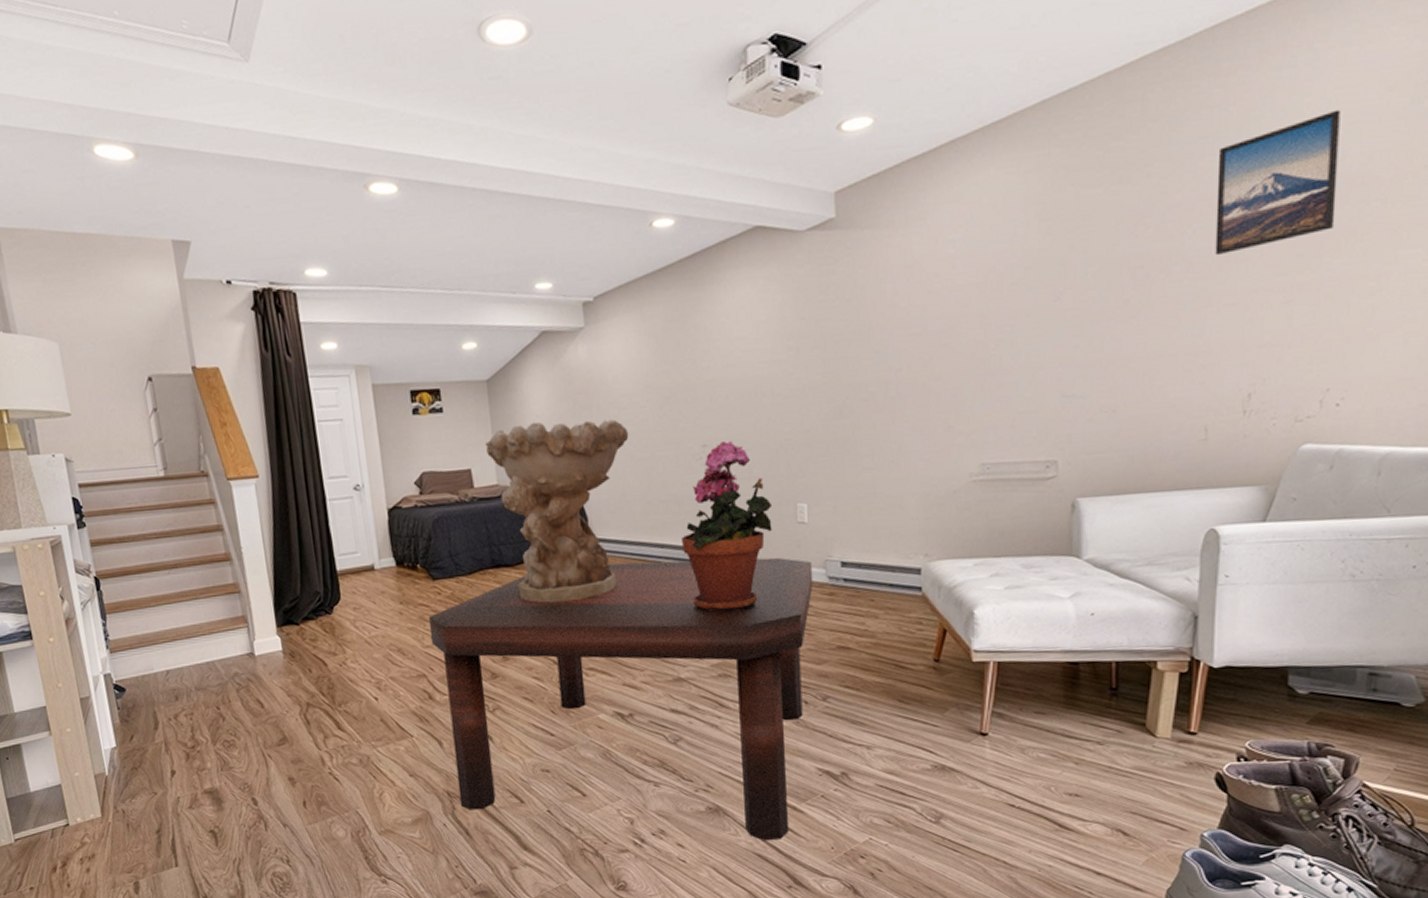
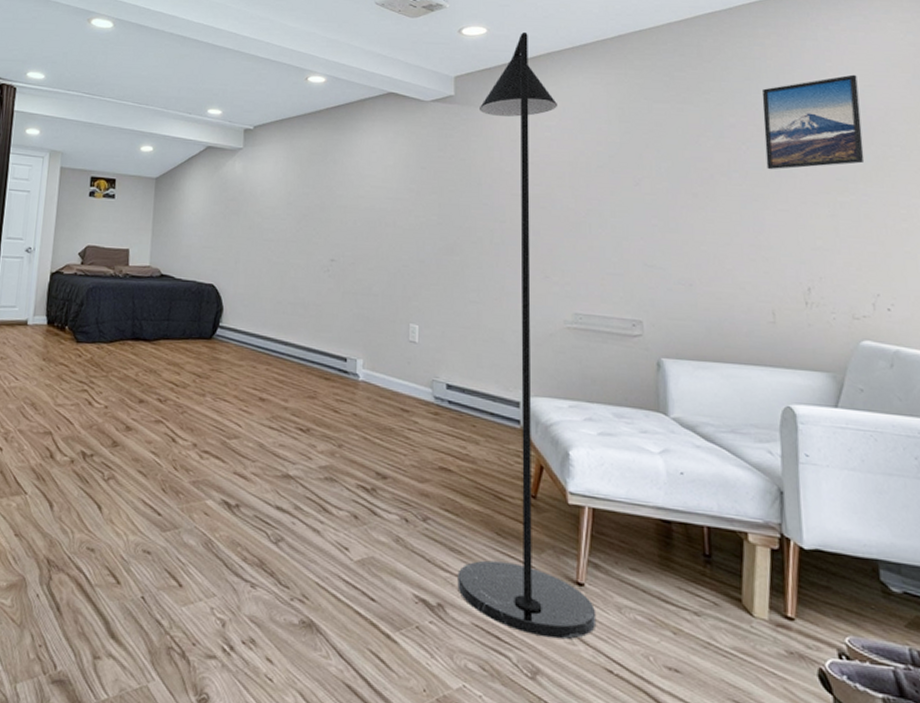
coffee table: present [428,557,813,841] -> none [57,350,420,671]
decorative bowl: present [484,419,629,603] -> none [144,217,269,383]
potted plant: present [680,440,773,612] -> none [303,258,388,416]
floor lamp: none [860,114,1000,786] -> present [457,31,597,640]

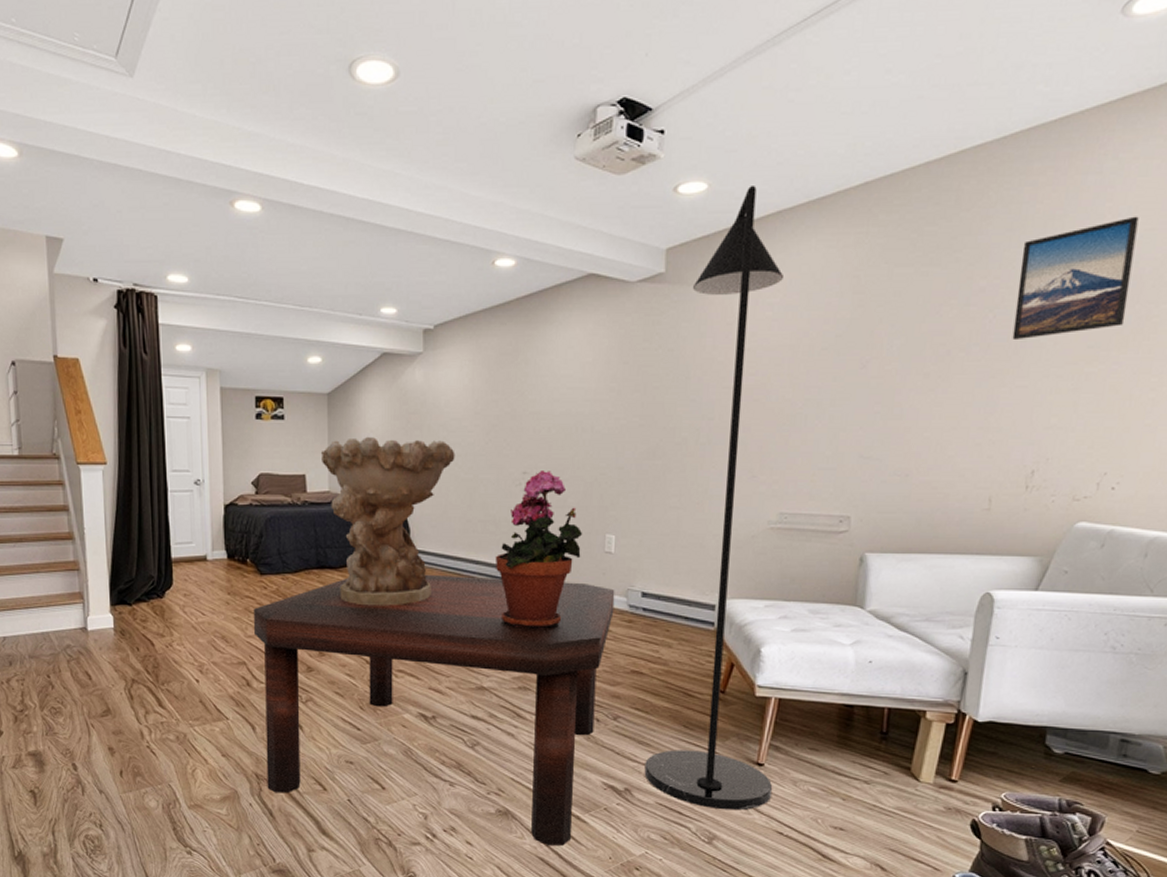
coffee table: none [57,350,420,671] -> present [253,574,615,846]
decorative bowl: none [144,217,269,383] -> present [320,436,455,606]
potted plant: none [303,258,388,416] -> present [495,469,583,629]

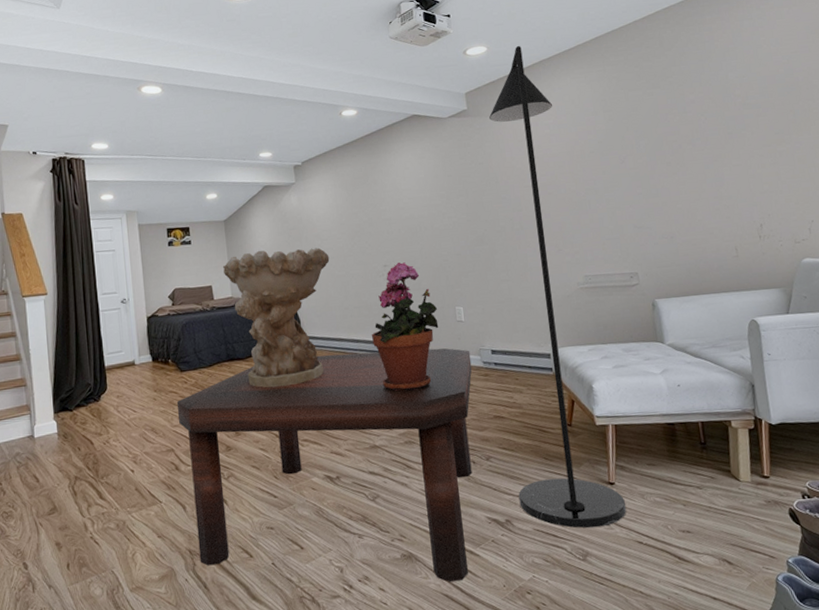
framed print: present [1012,216,1139,341] -> none [712,44,795,134]

